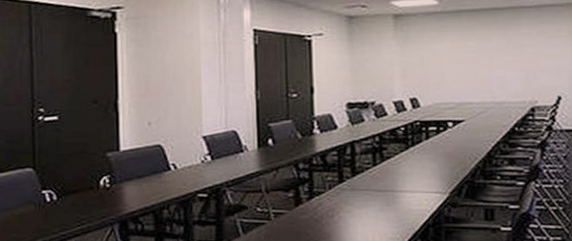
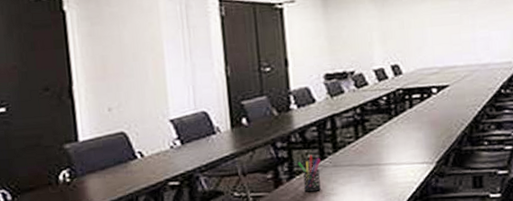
pen holder: none [318,177,339,213] -> present [298,155,321,192]

